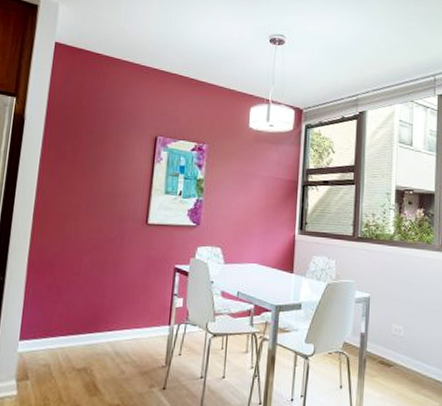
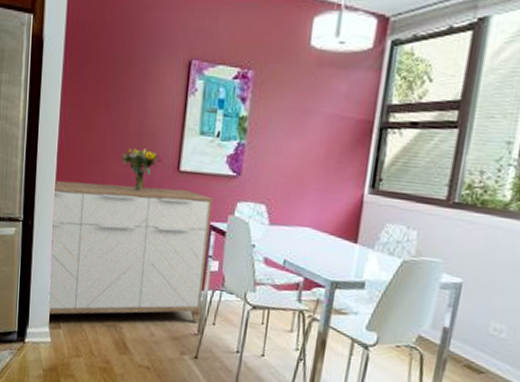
sideboard: none [17,237,177,367] -> present [49,180,213,323]
bouquet: none [95,206,133,243] -> present [122,147,162,191]

